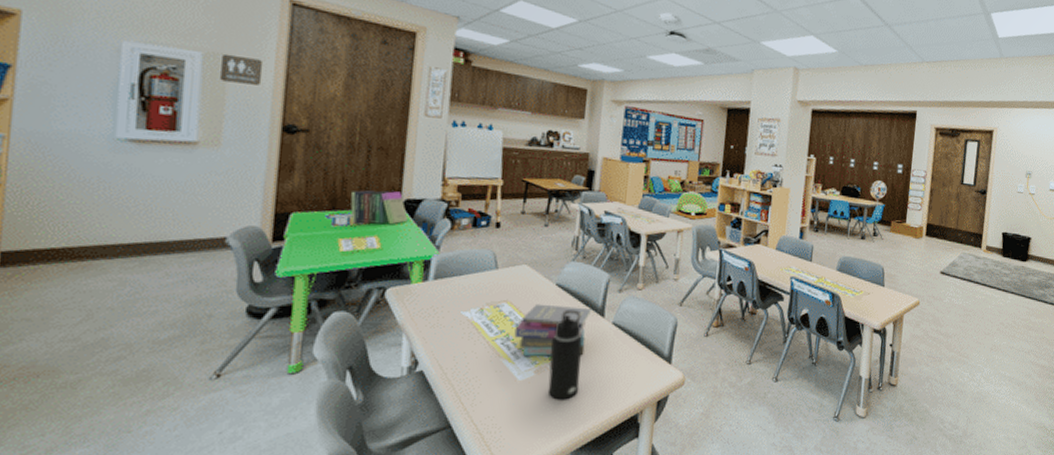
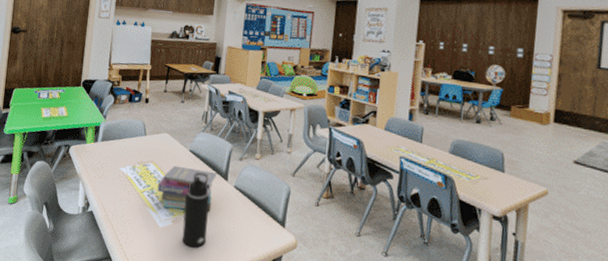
books: present [350,190,408,225] -> none [49,73,86,99]

